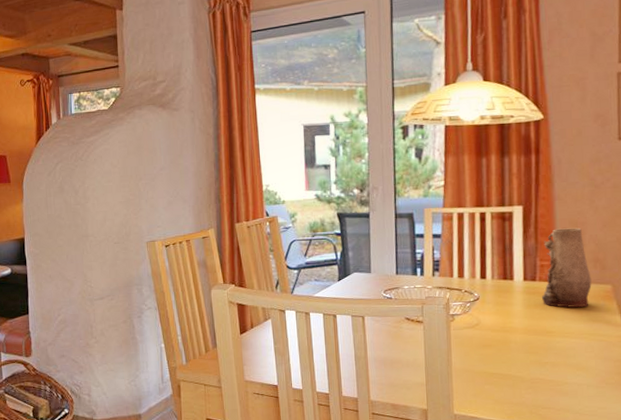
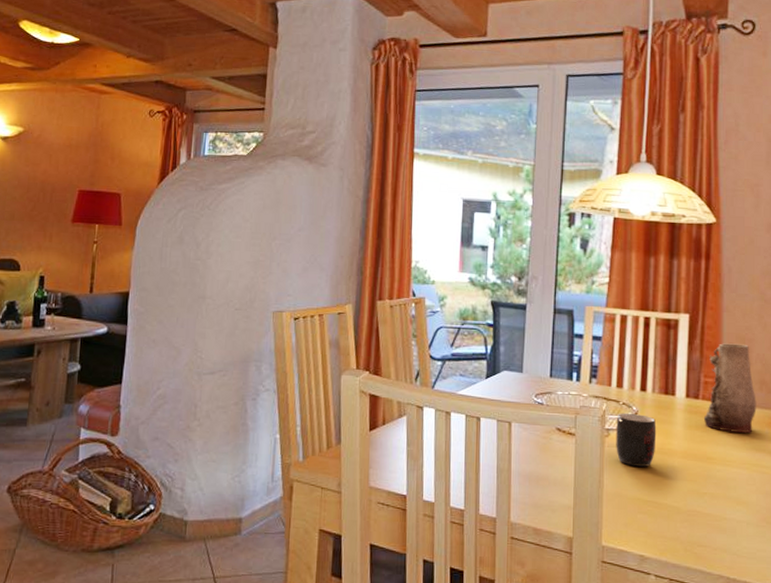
mug: none [460,299,498,345] -> present [616,413,657,467]

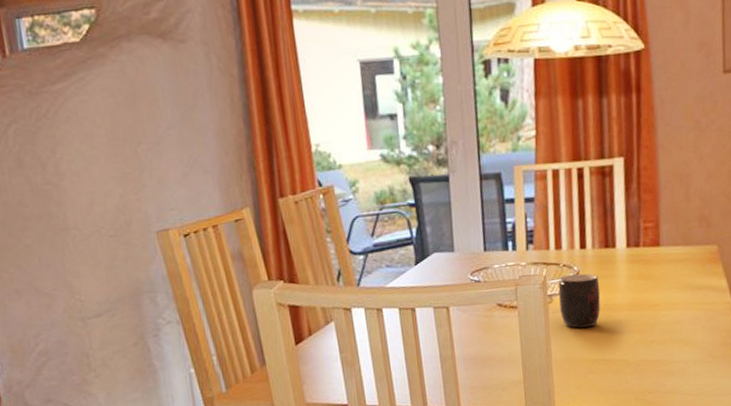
vase: present [703,343,757,433] -> none [645,180,697,276]

